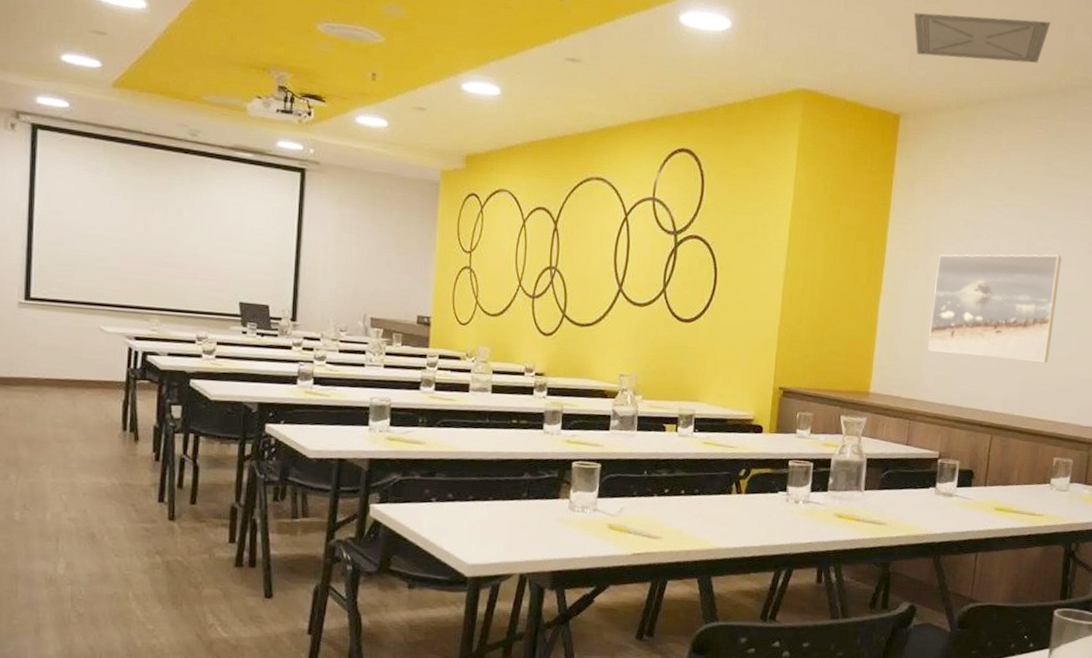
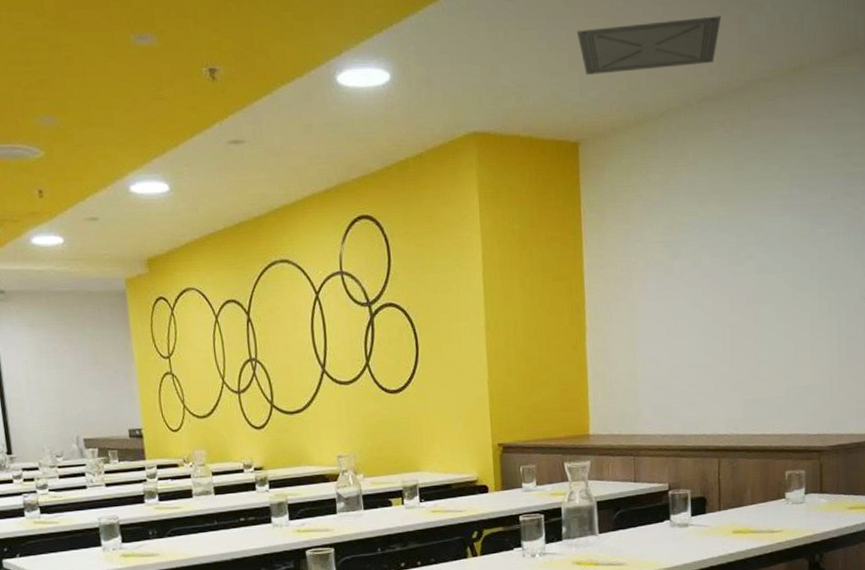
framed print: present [928,254,1062,362] -> none [639,262,767,383]

